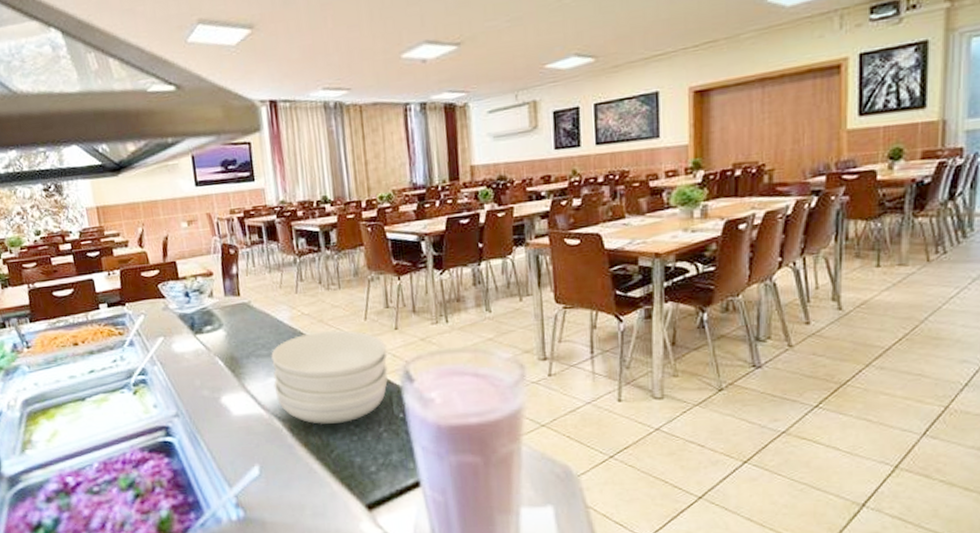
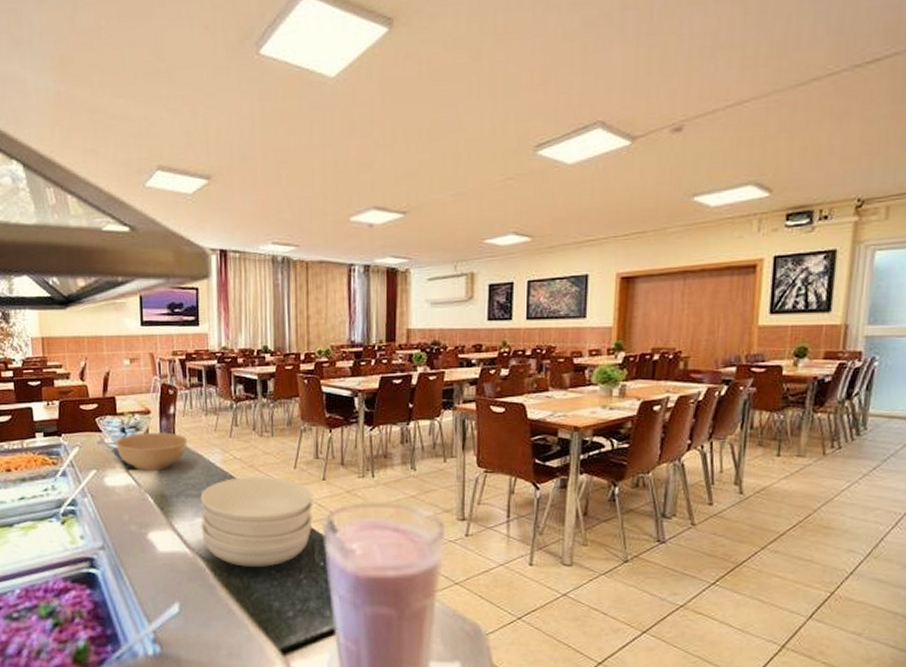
bowl: none [181,293,253,335] -> present [116,432,187,471]

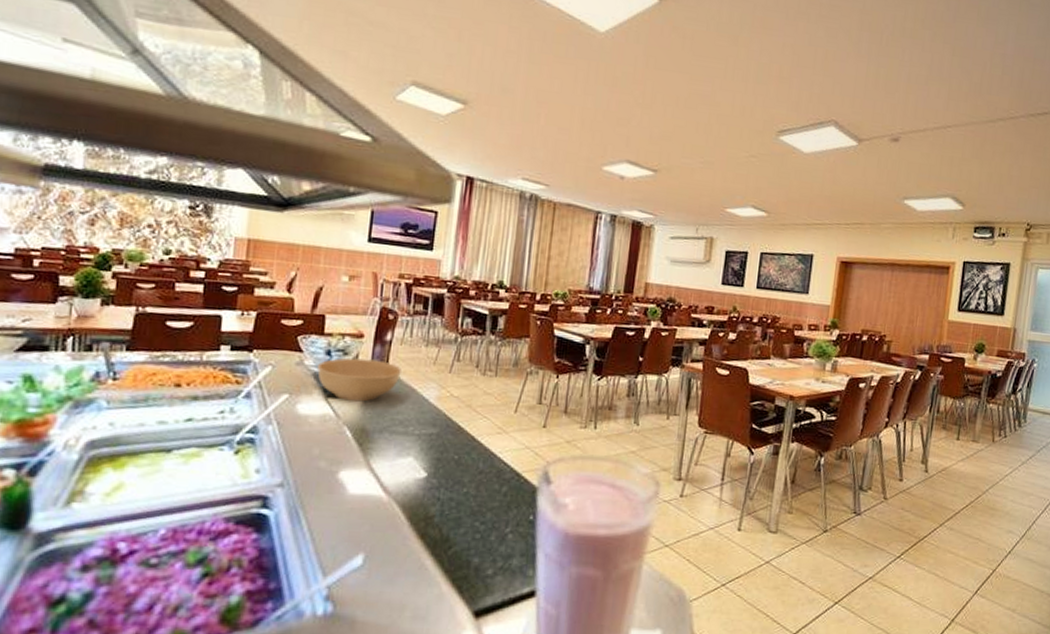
bowl: present [200,477,314,568] -> none [402,416,531,519]

